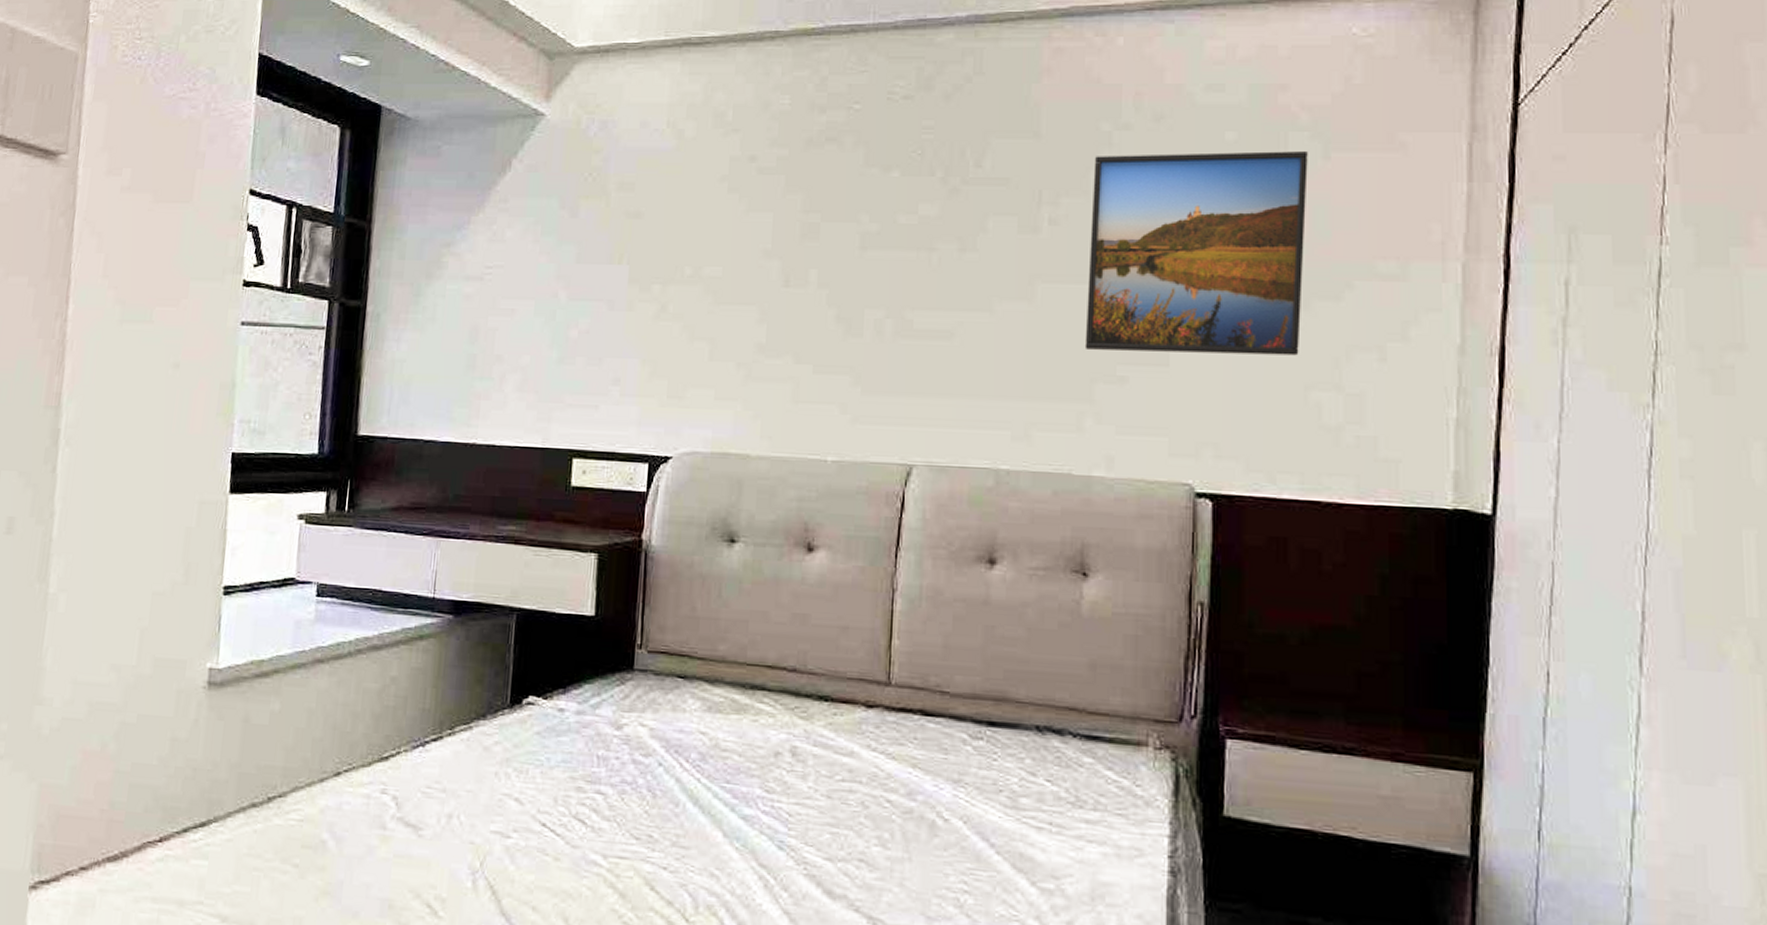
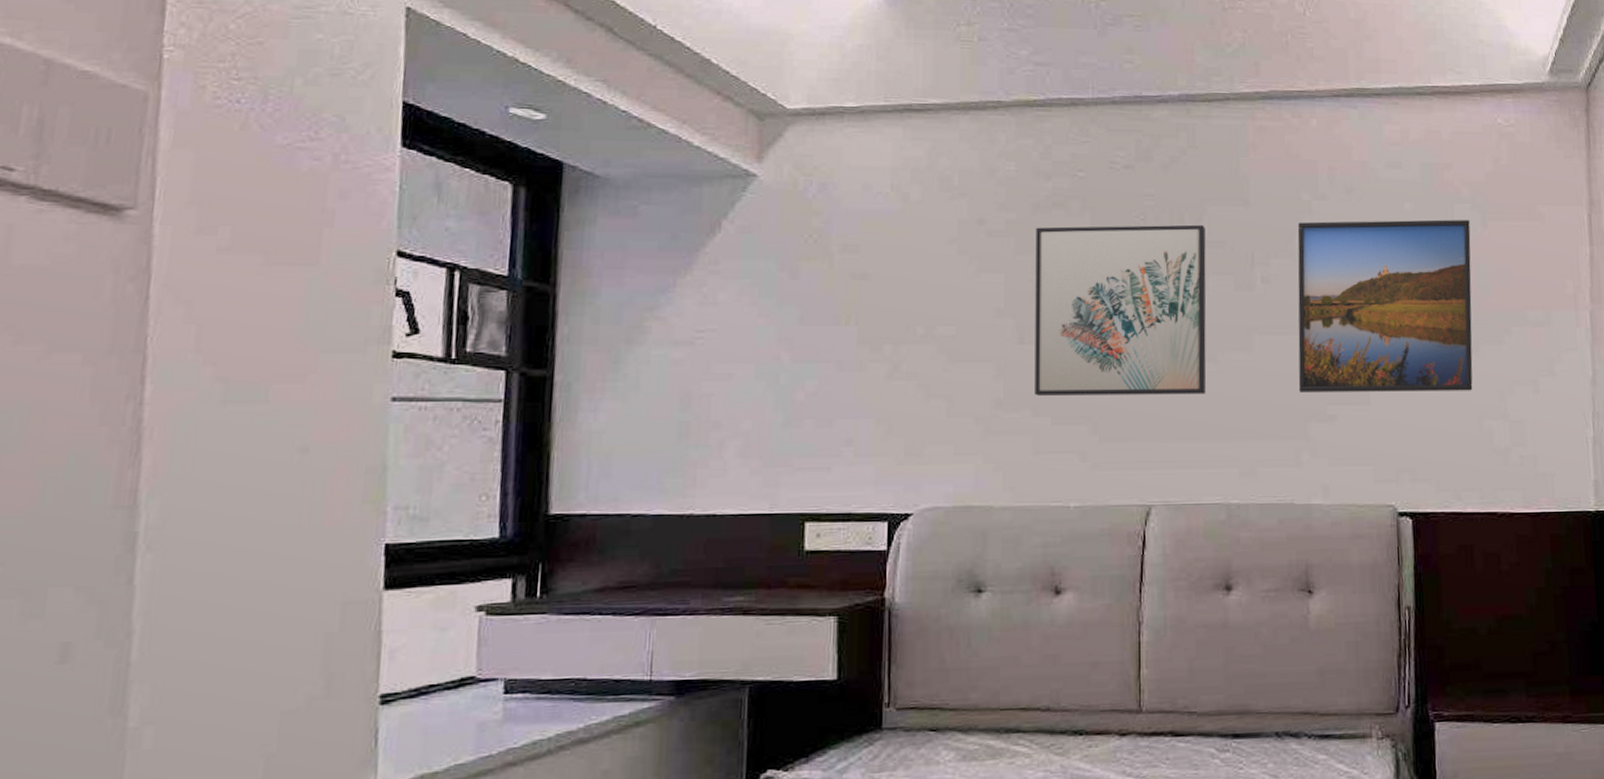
wall art: none [797,159,988,347] -> present [1035,224,1207,396]

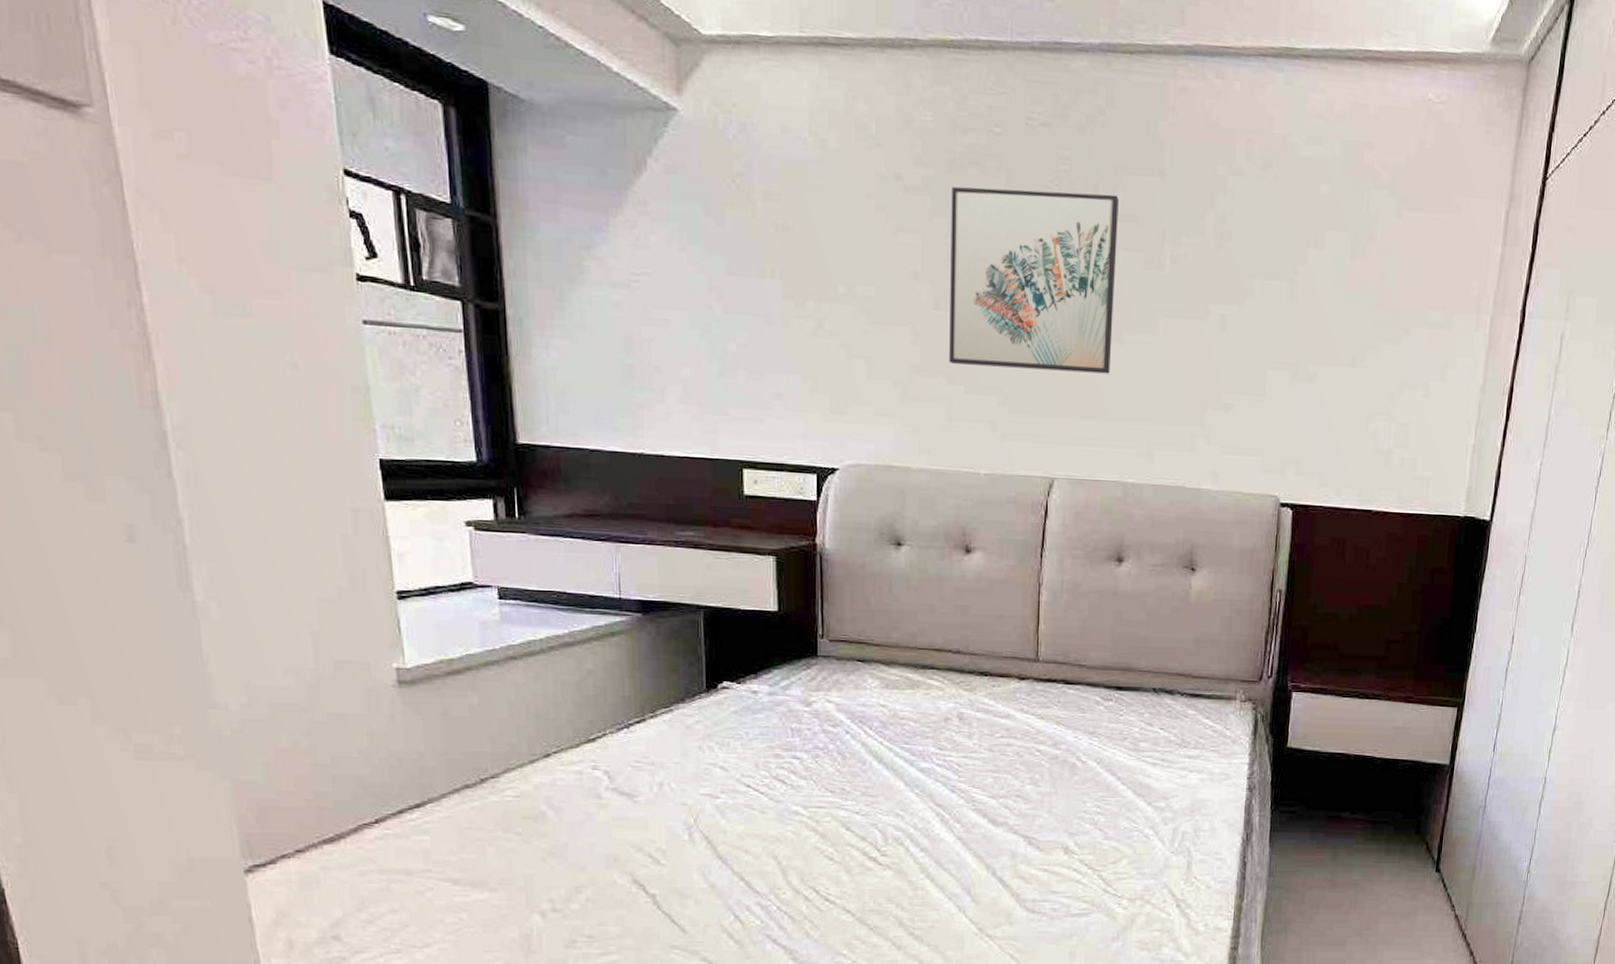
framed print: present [1297,219,1473,392] -> none [1198,199,1385,390]

